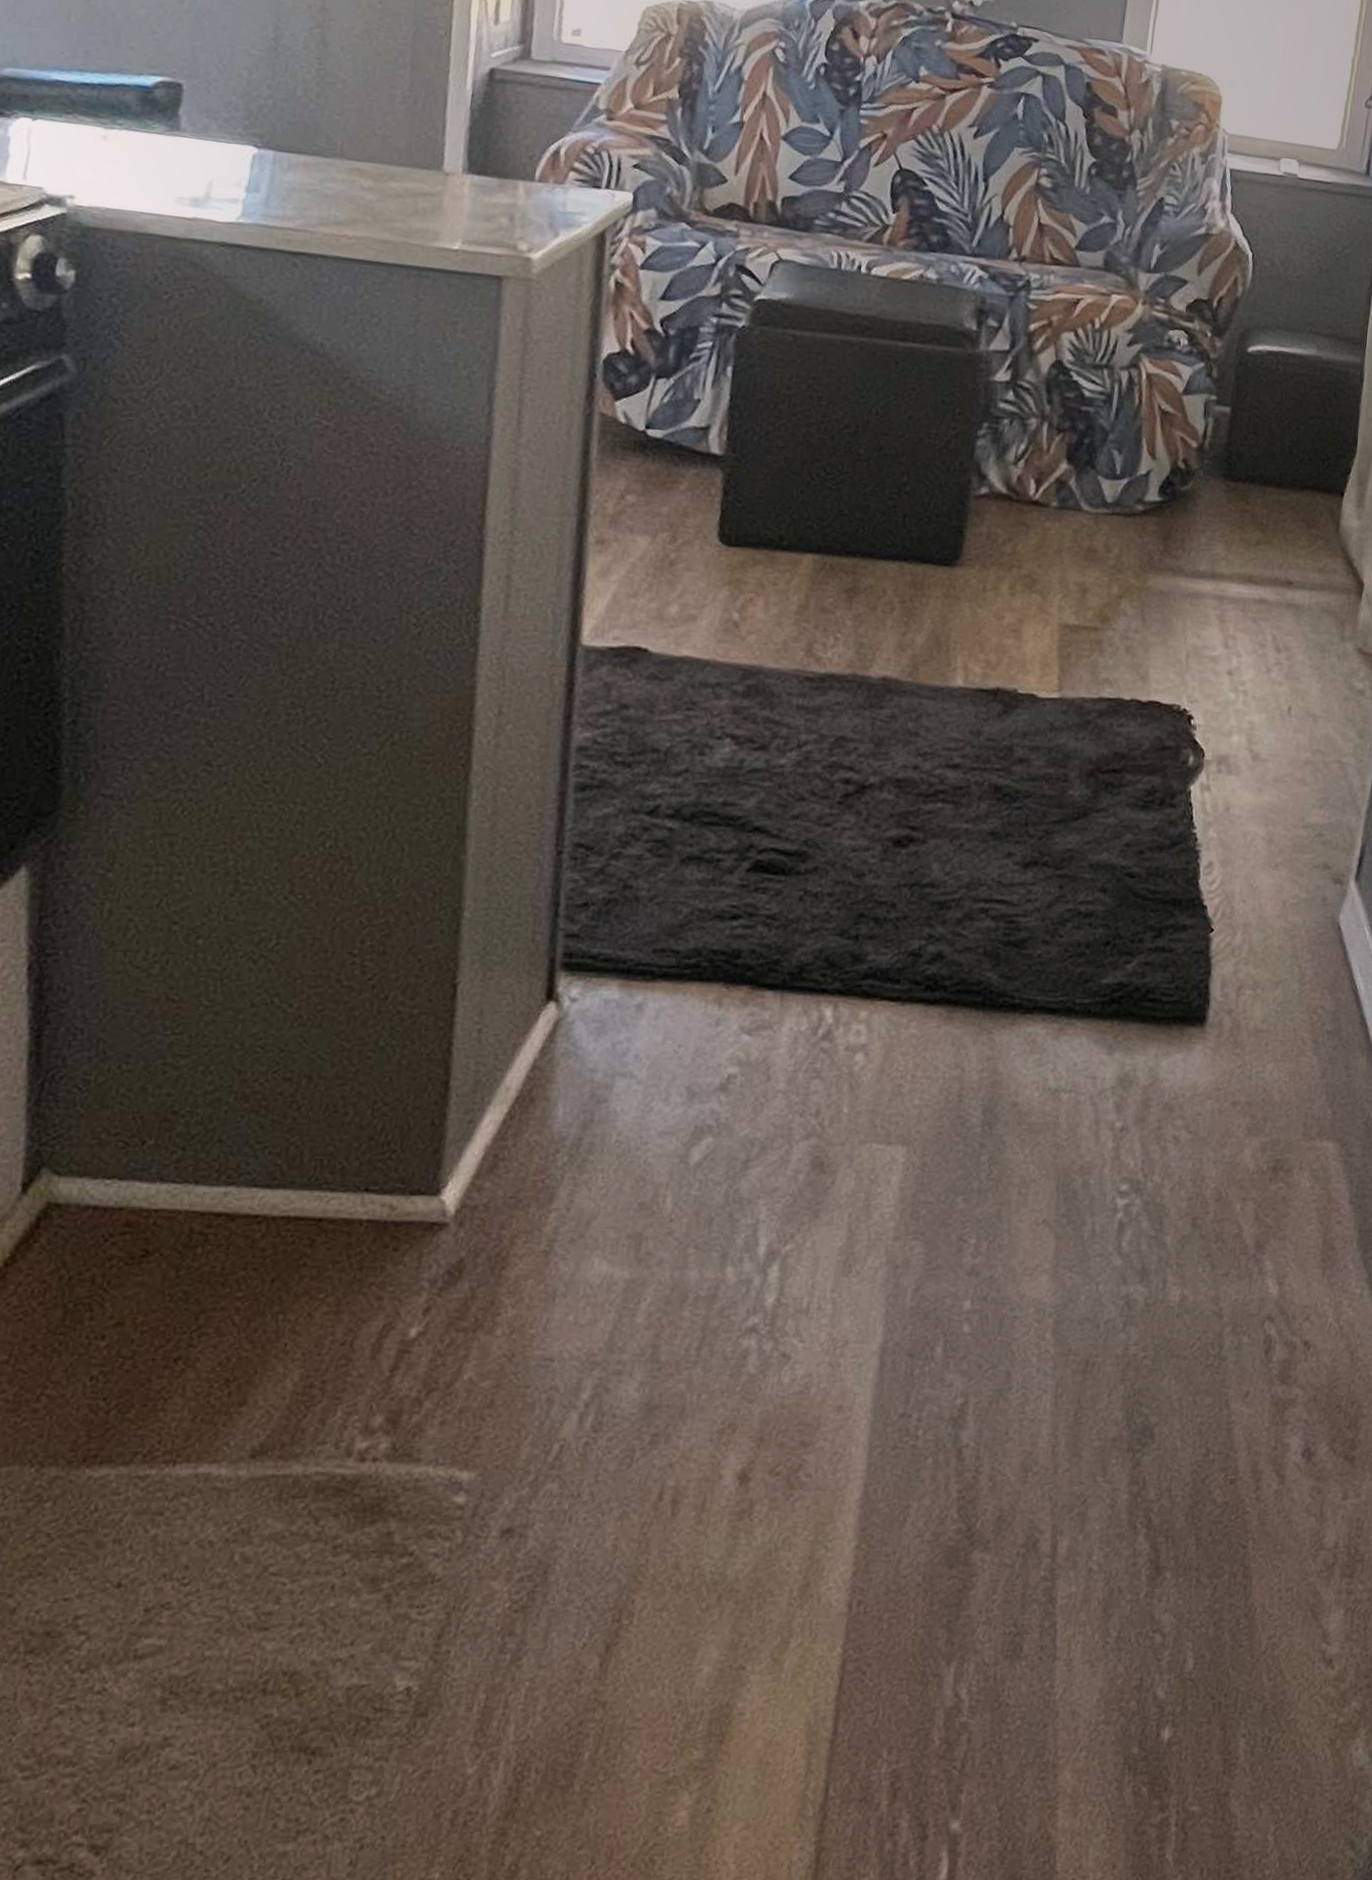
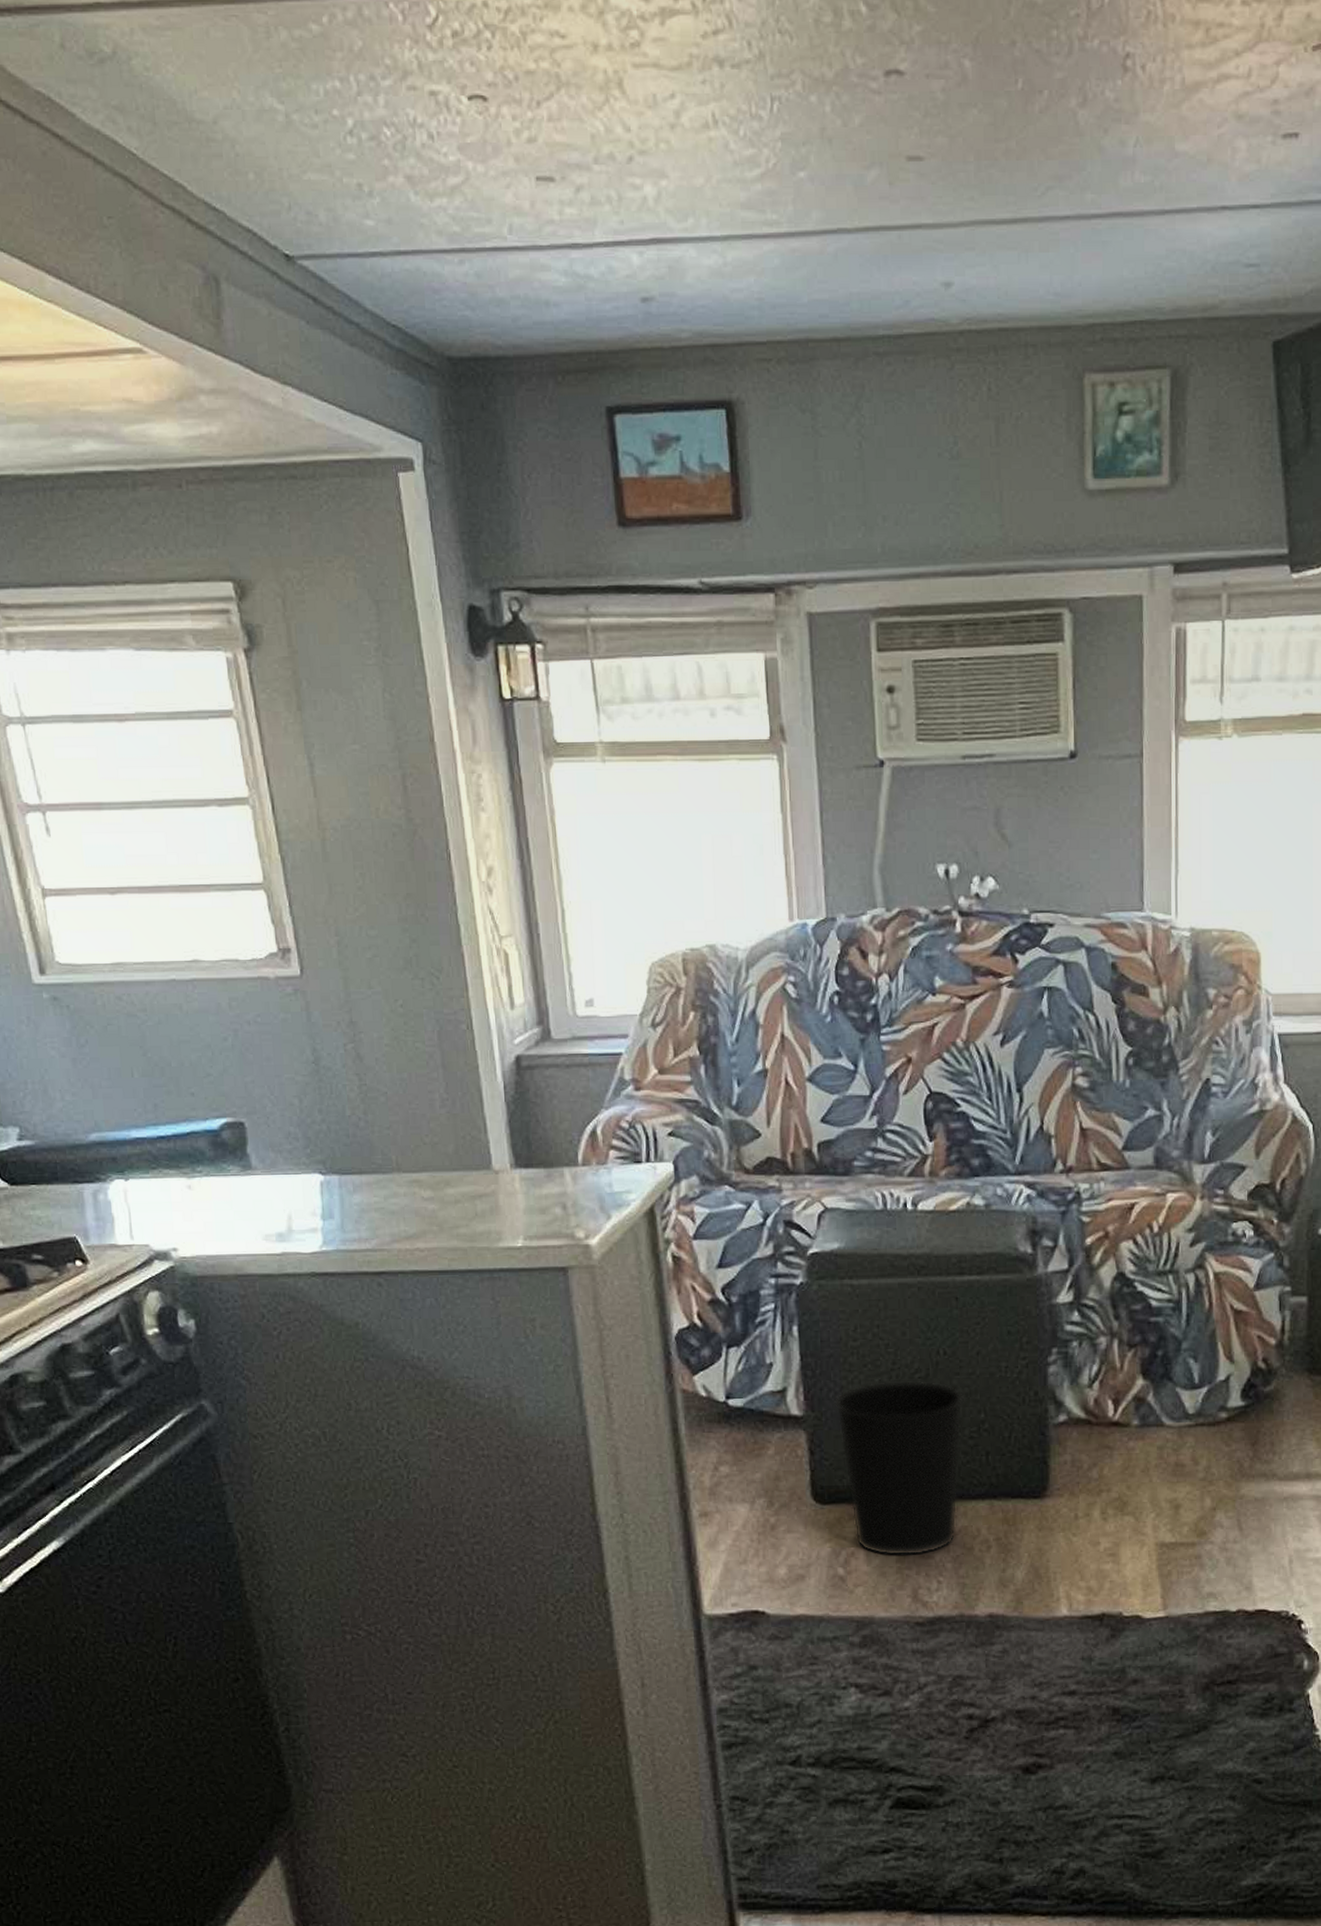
wastebasket: none [756,431,891,610] -> present [833,1380,965,1557]

